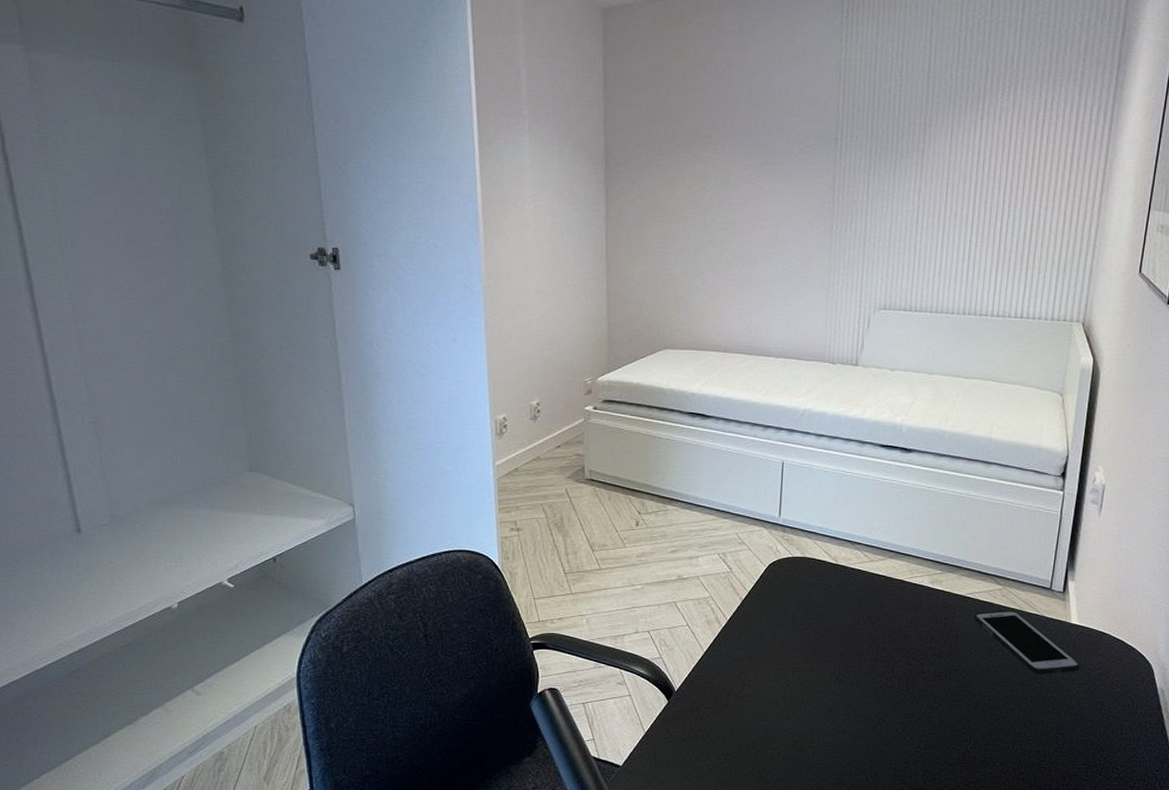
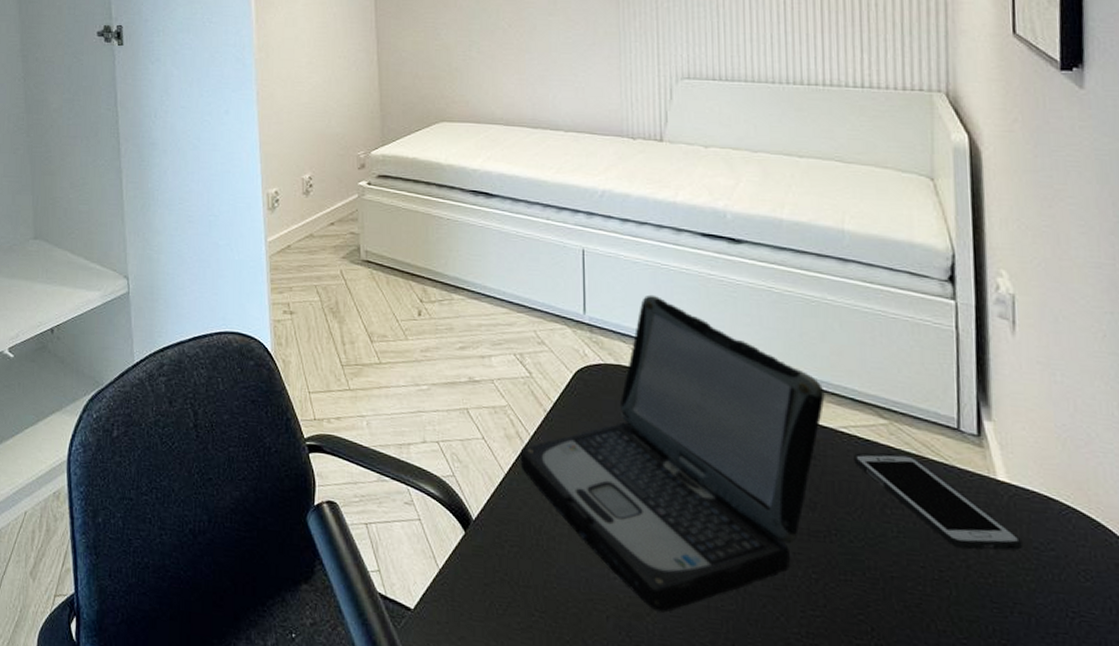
laptop: none [717,498,960,744] -> present [520,294,825,613]

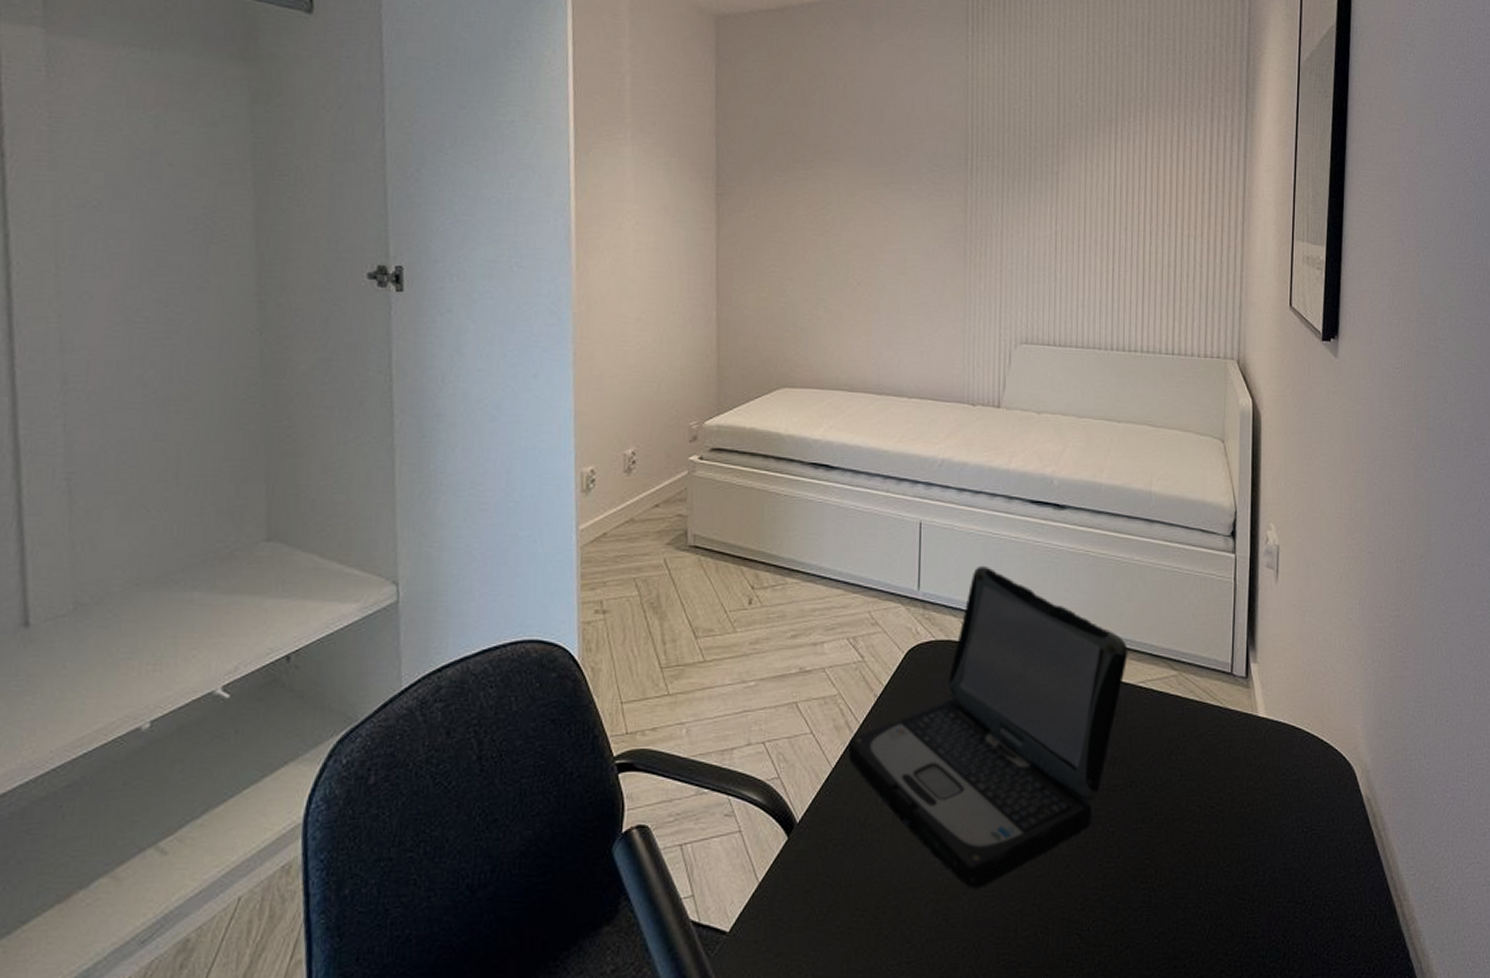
cell phone: present [852,452,1022,551] -> none [1148,701,1273,784]

